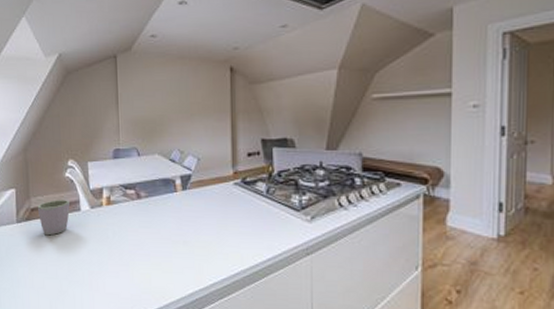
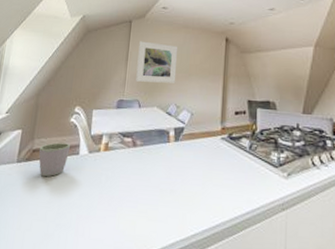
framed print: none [129,79,176,127] -> present [136,41,178,83]

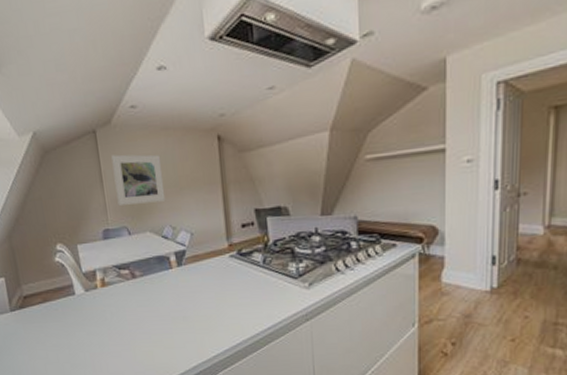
mug: present [38,142,70,177] -> none [29,285,64,322]

